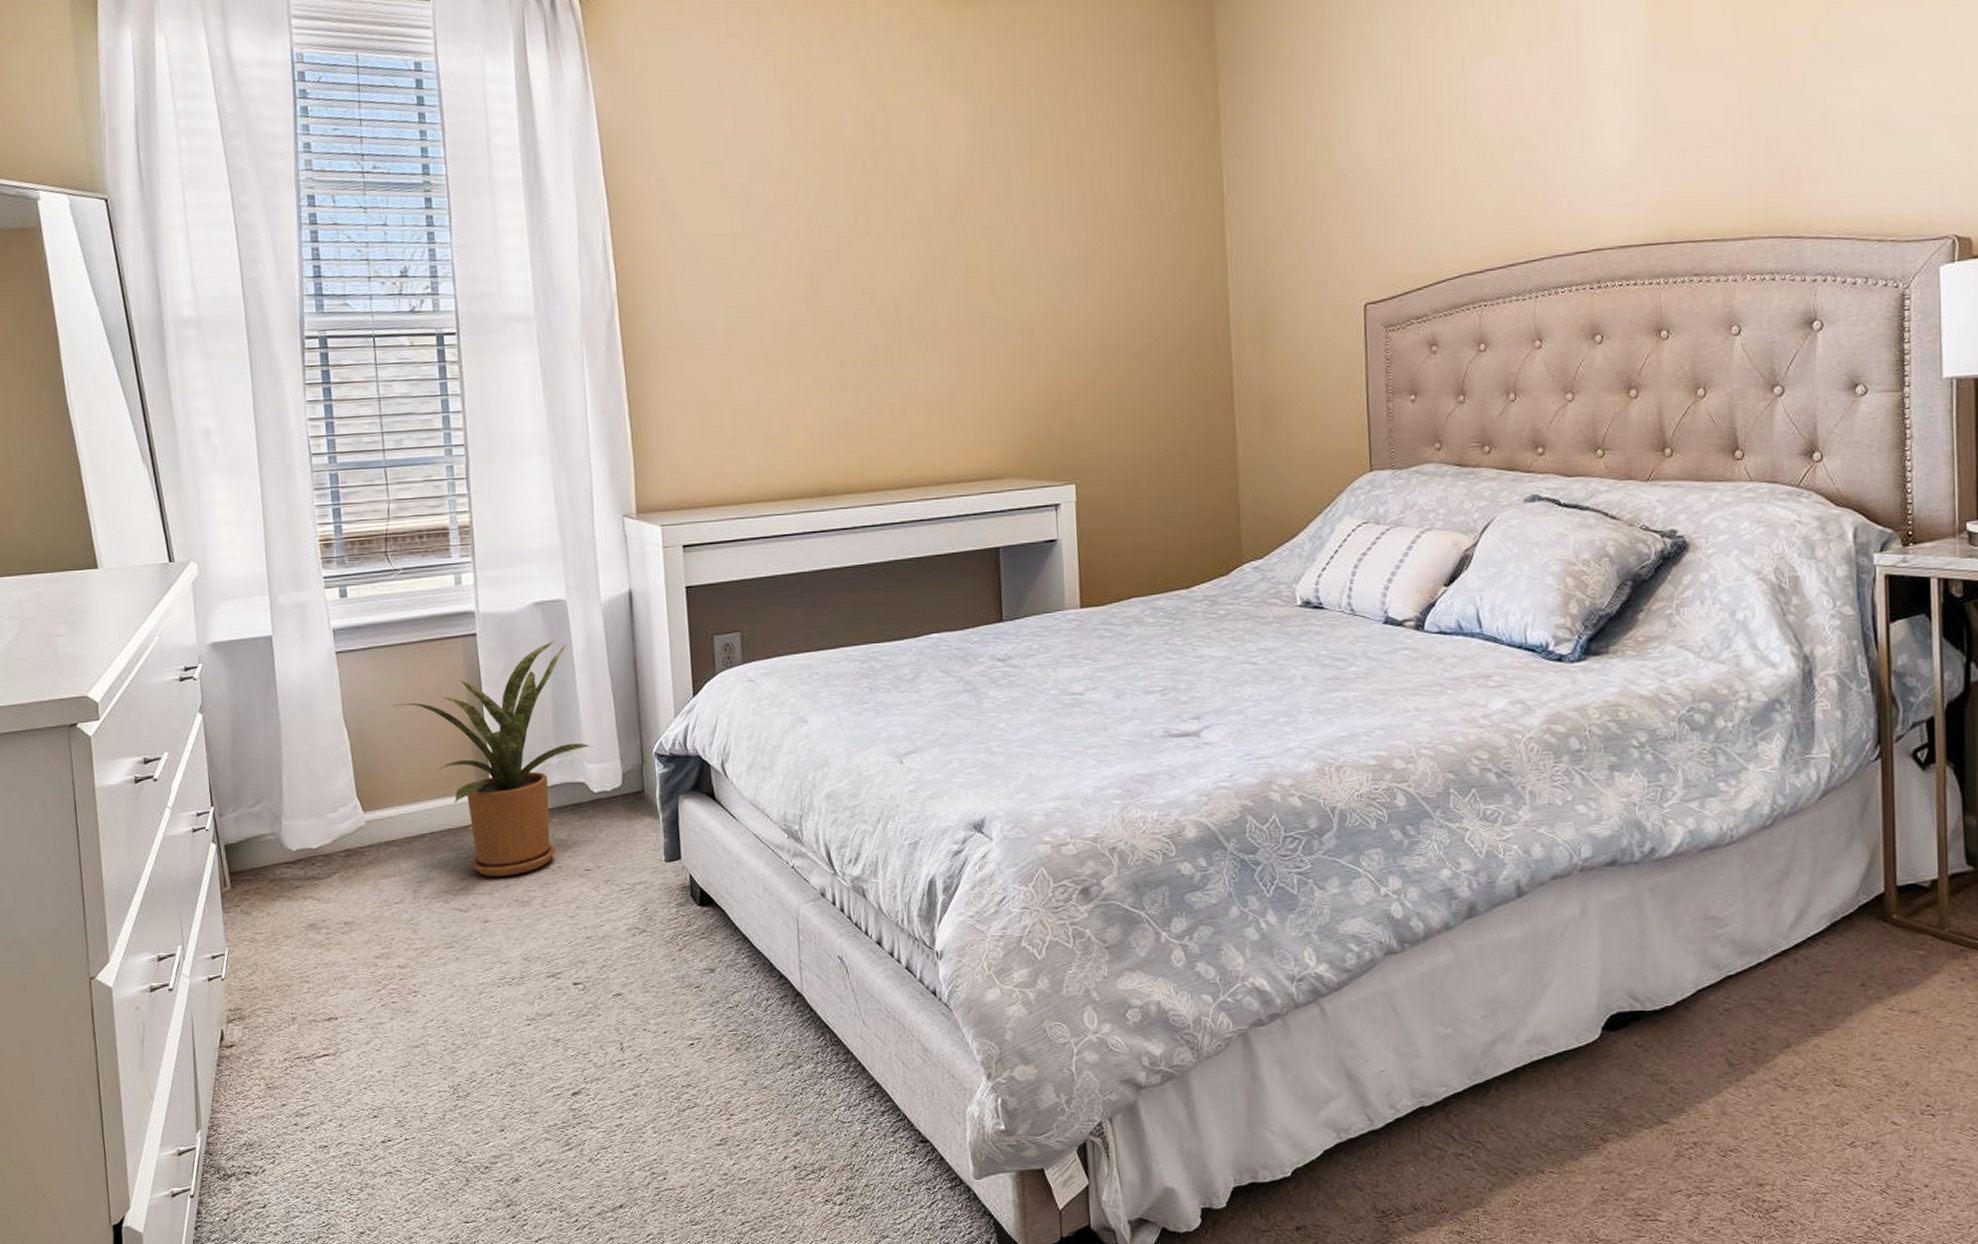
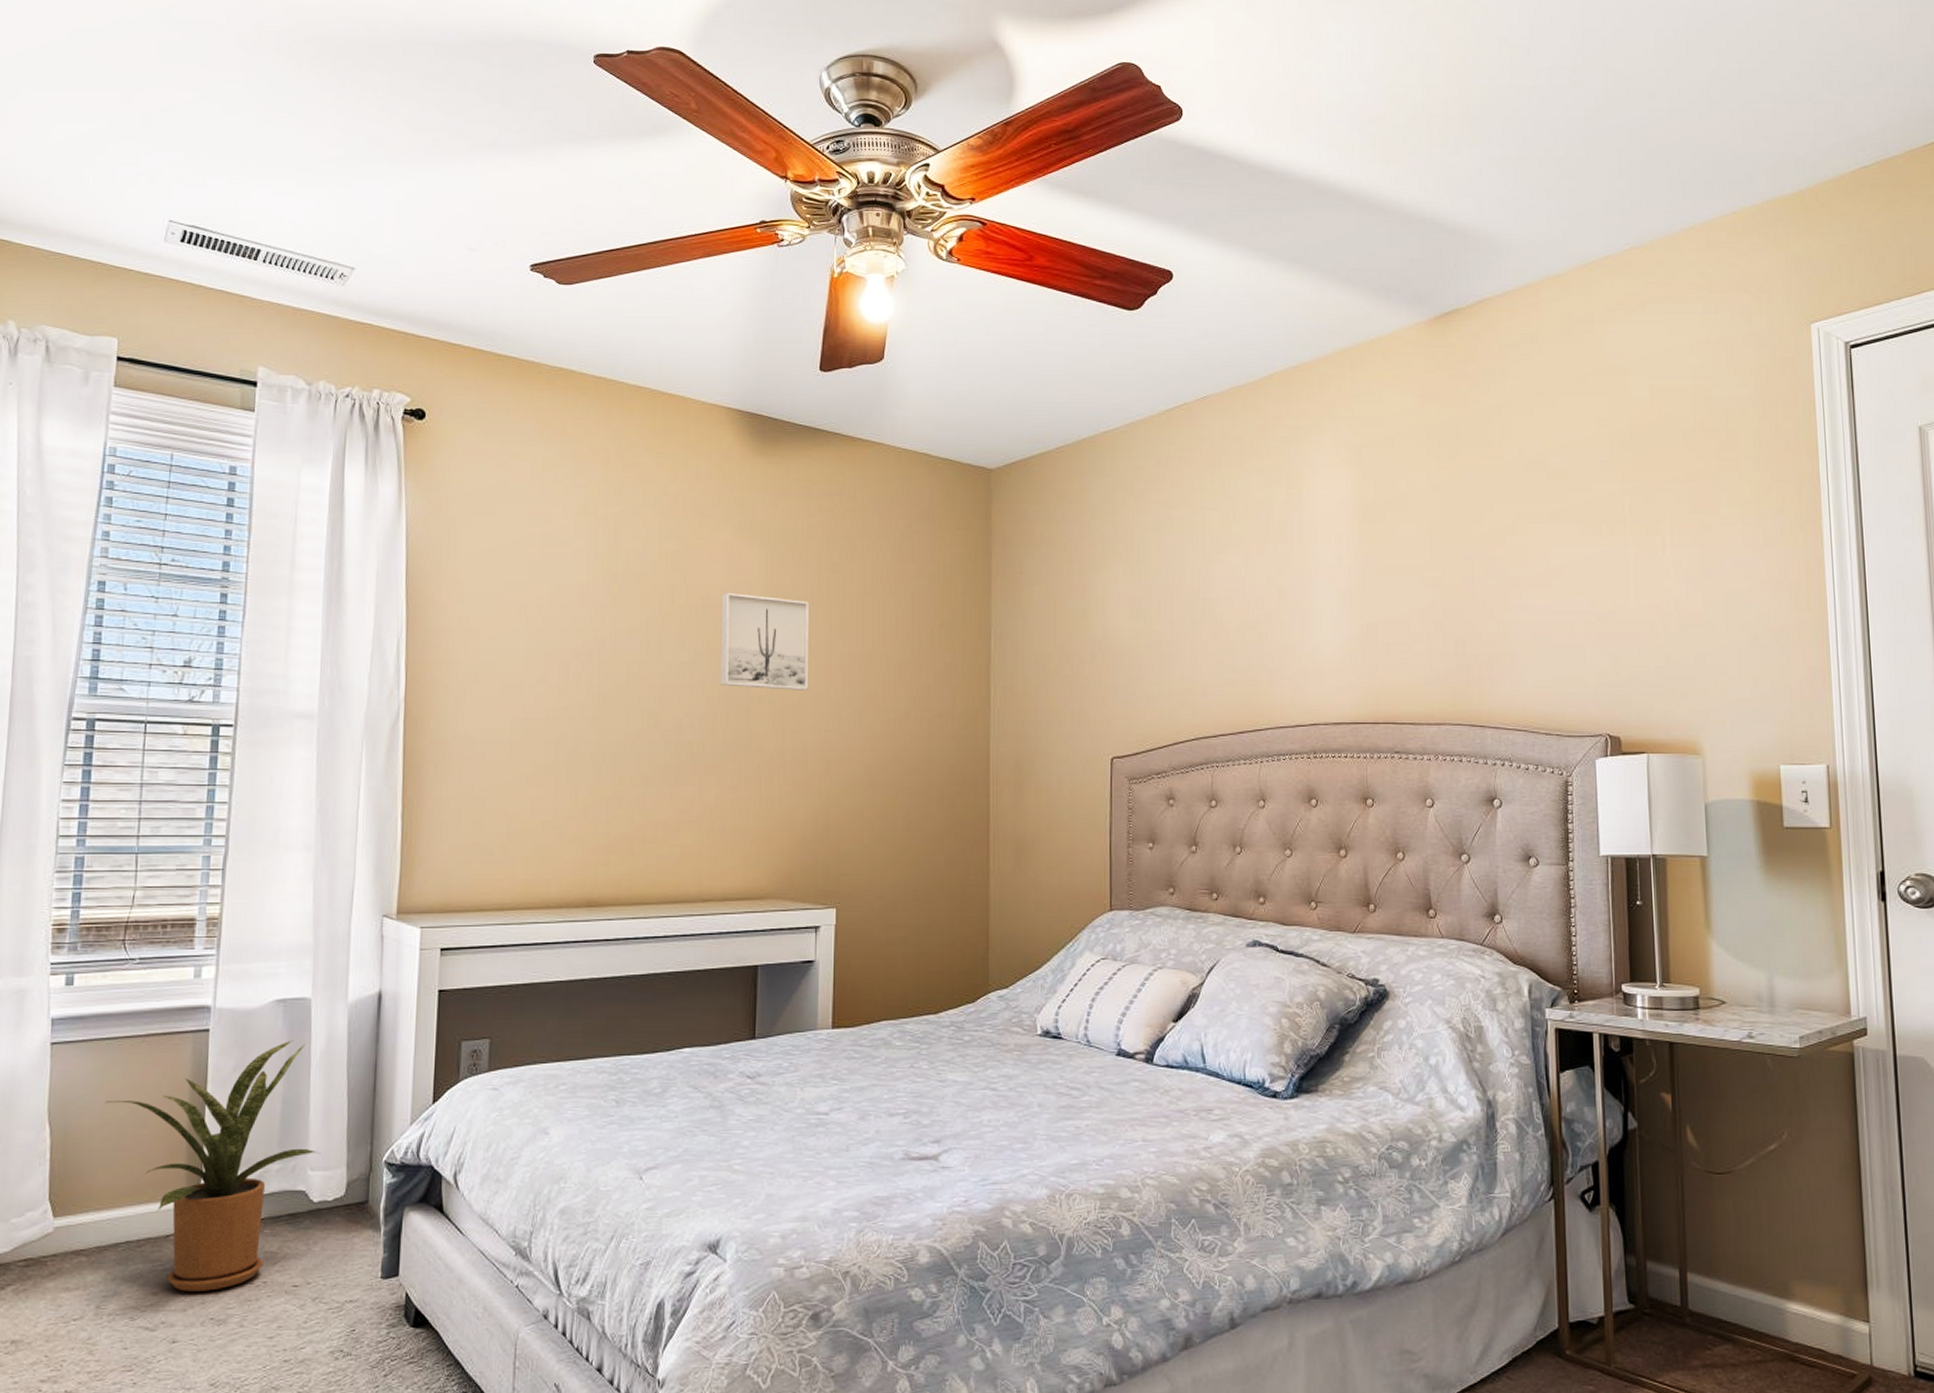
wall art: none [927,152,1029,256] -> present [720,592,809,690]

